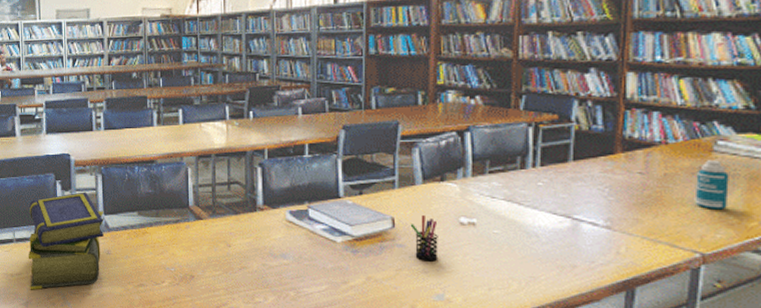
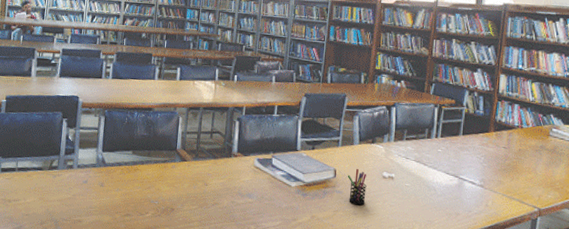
stack of books: present [28,192,104,290] -> none [25,130,103,216]
bottle: present [694,160,729,210] -> none [536,141,558,178]

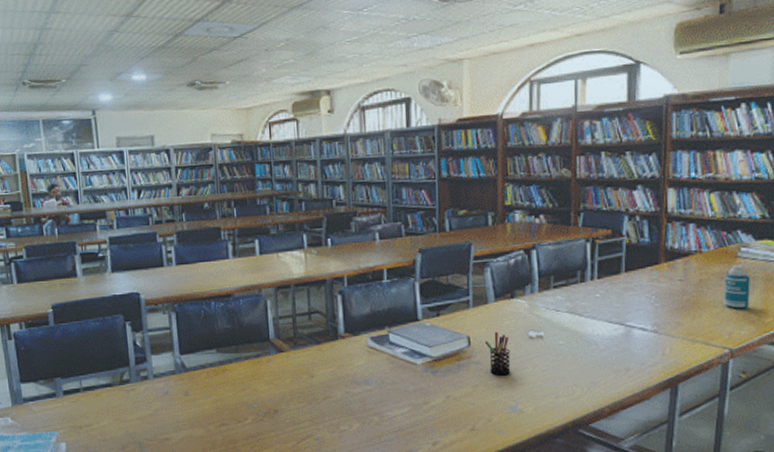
bottle: none [536,141,558,178] -> present [723,265,750,309]

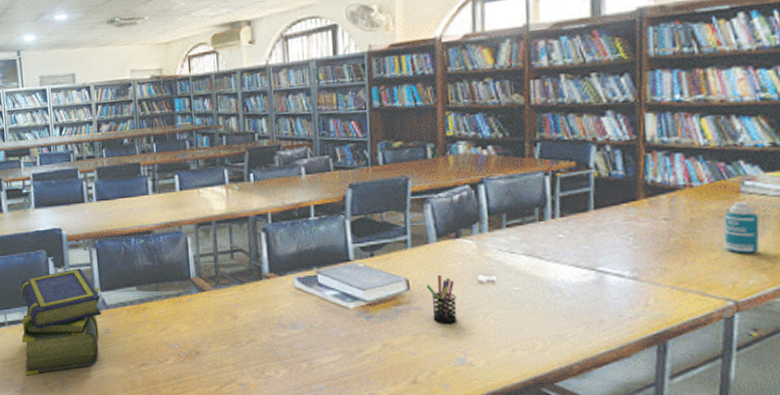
stack of books: none [96,332,181,441] -> present [21,268,101,376]

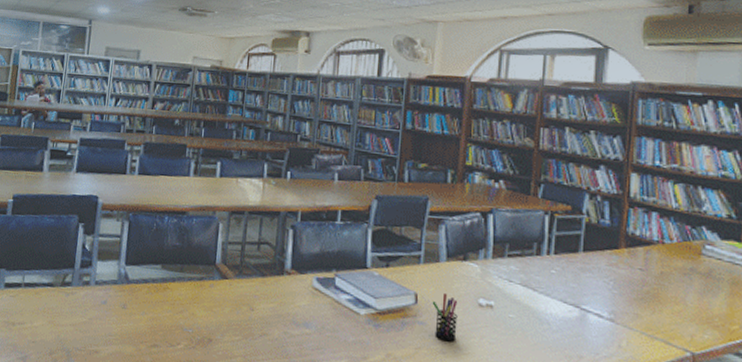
stack of books: present [21,268,101,376] -> none [31,238,126,343]
bottle: present [724,201,760,254] -> none [686,262,715,311]

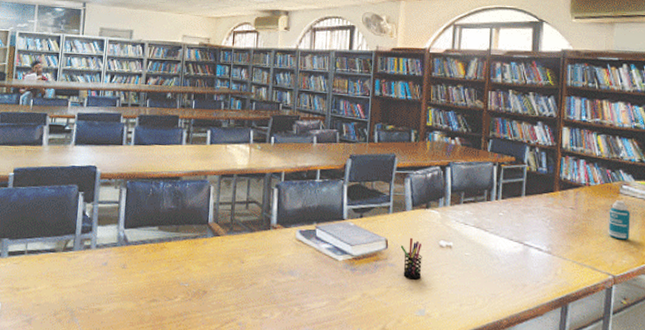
bottle: none [686,262,715,311] -> present [608,200,630,240]

